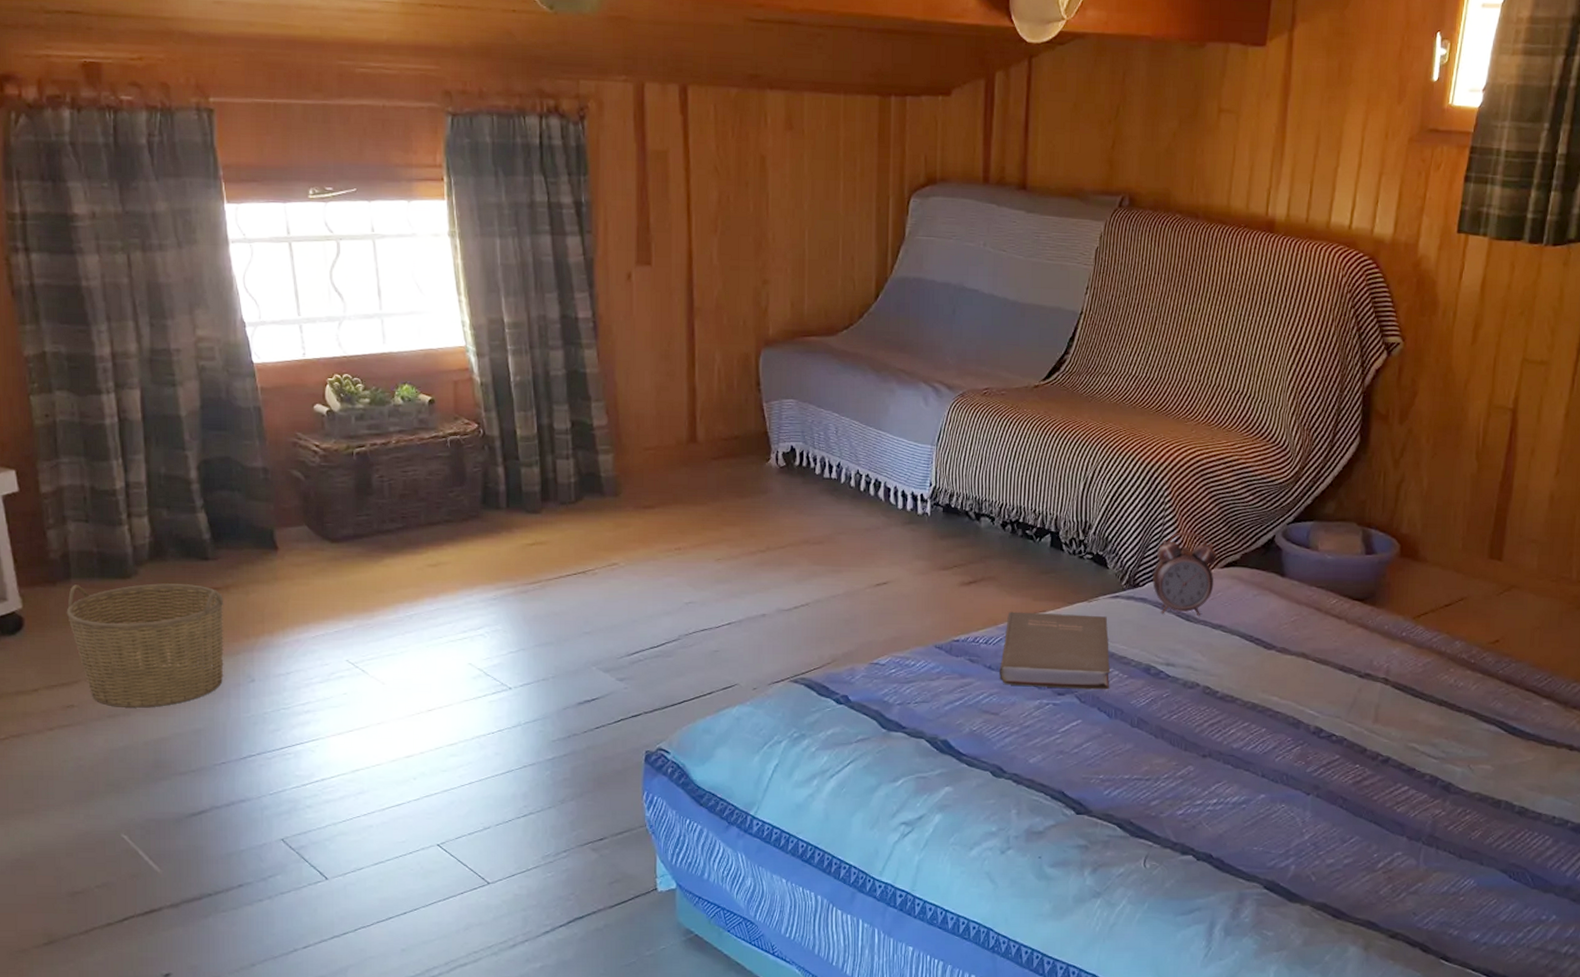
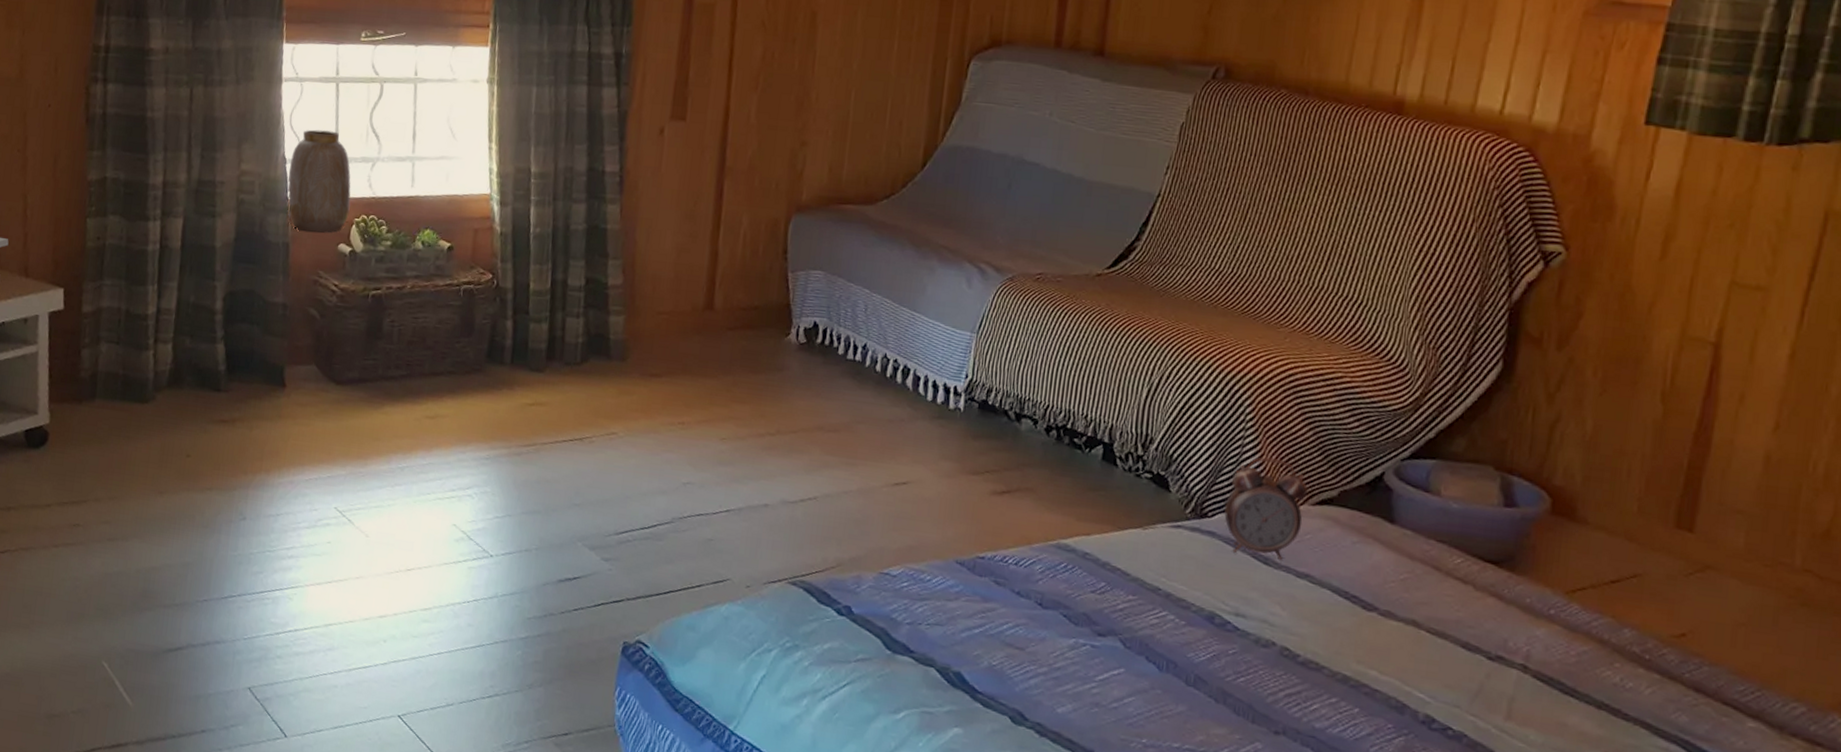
basket: present [66,583,224,708] -> none [86,404,229,535]
vase: none [249,291,321,394] -> present [286,129,351,232]
book: present [999,611,1111,690] -> none [1029,530,1165,637]

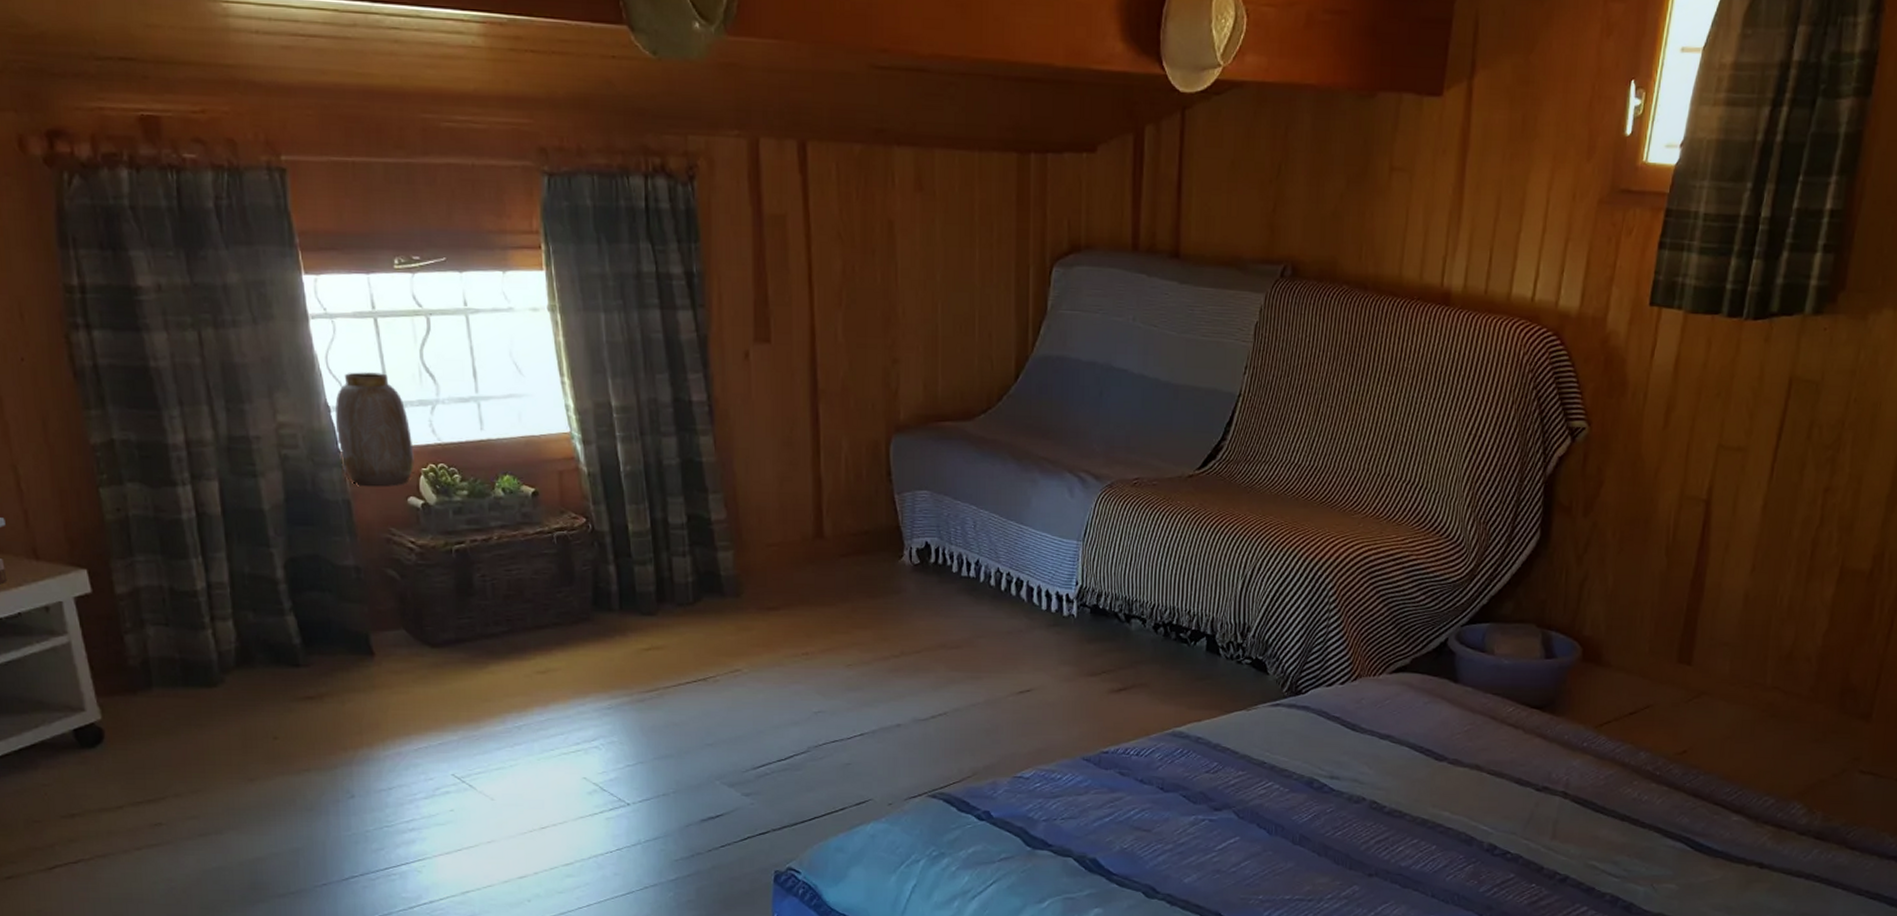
alarm clock: present [1224,457,1308,561] -> none [1316,634,1385,726]

